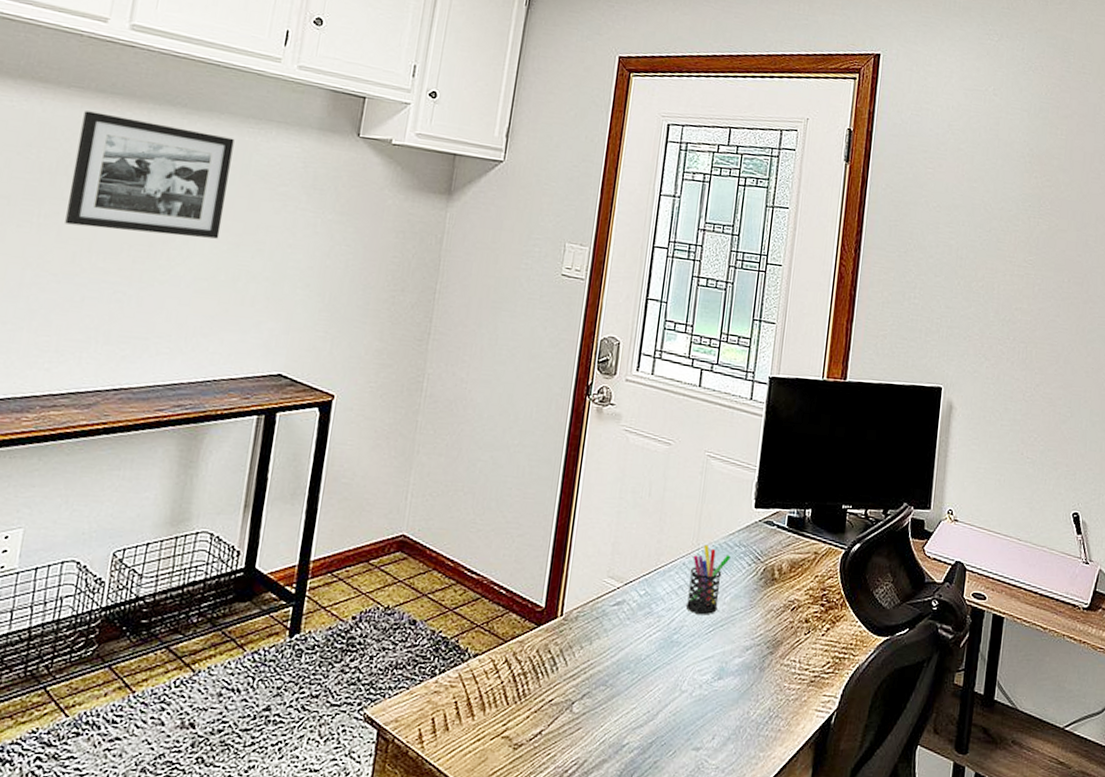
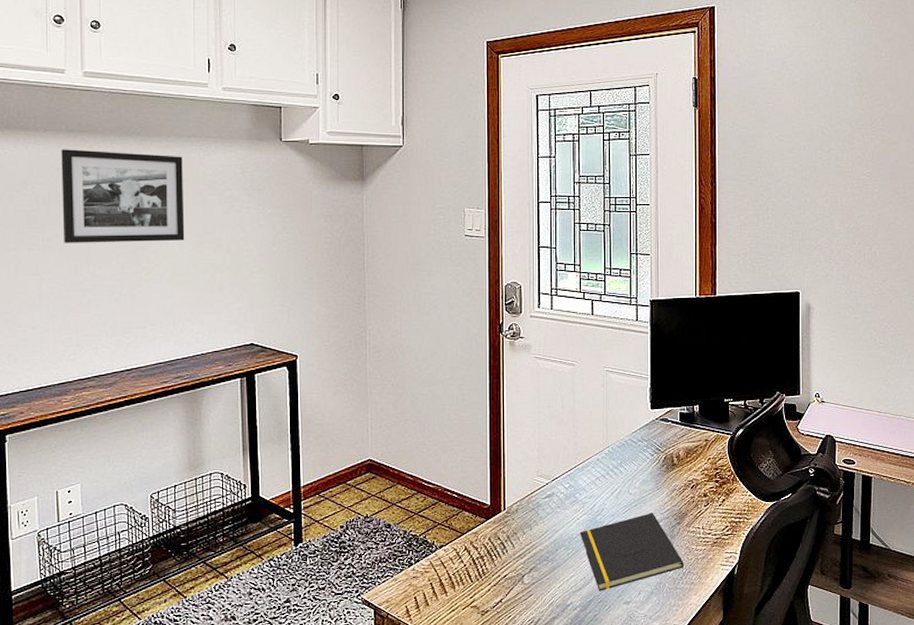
notepad: none [649,636,772,731] -> present [579,513,684,591]
pen holder: present [685,544,731,615] -> none [603,442,636,499]

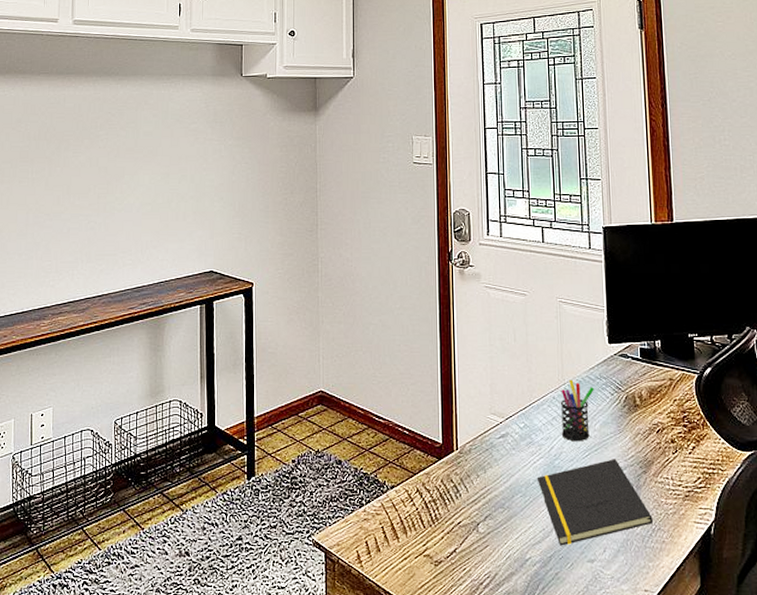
picture frame: present [61,149,185,243] -> none [49,89,155,176]
pen holder: none [603,442,636,499] -> present [560,379,594,442]

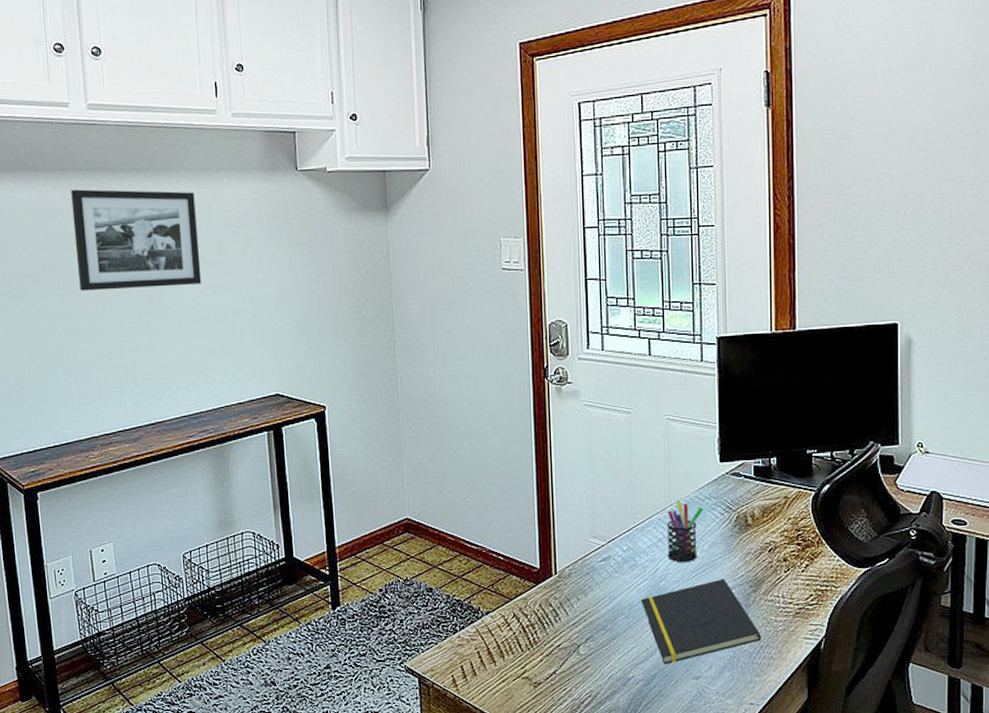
picture frame: none [49,89,155,176] -> present [71,189,202,291]

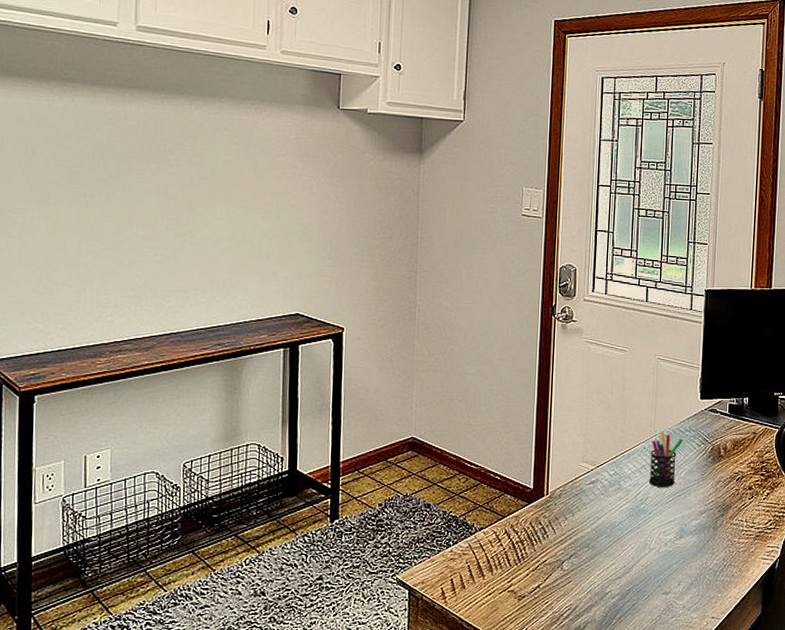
picture frame: present [71,189,202,291] -> none [106,104,236,205]
notepad: present [640,579,761,665] -> none [622,503,725,581]

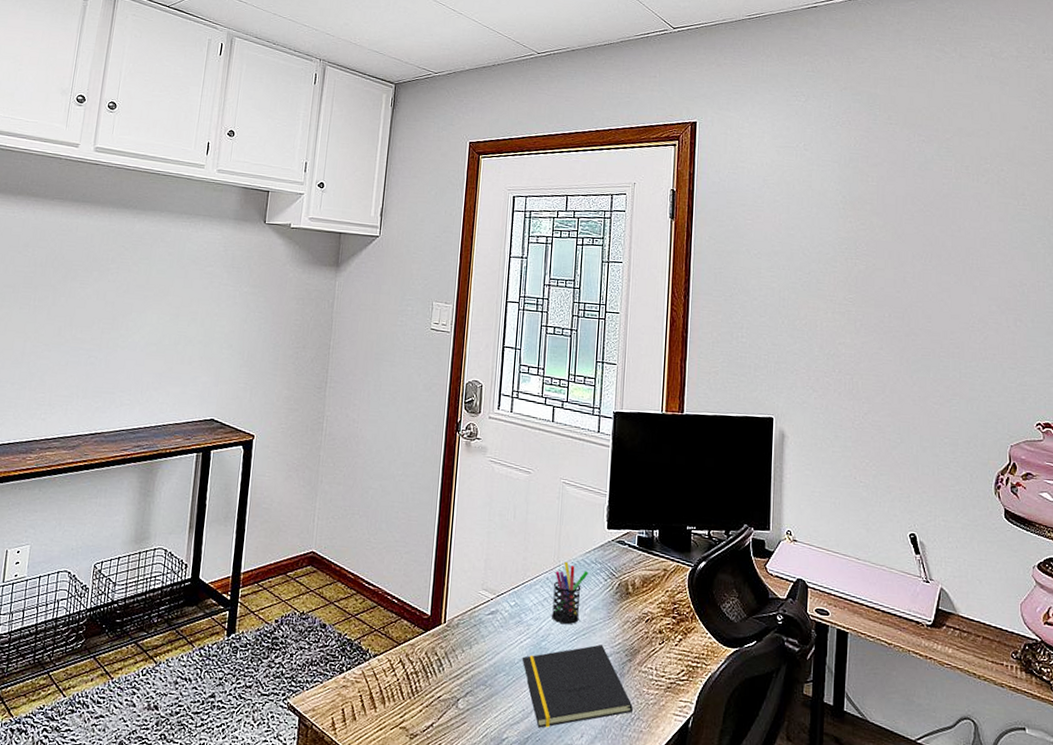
notepad: none [622,503,725,581] -> present [522,644,633,728]

